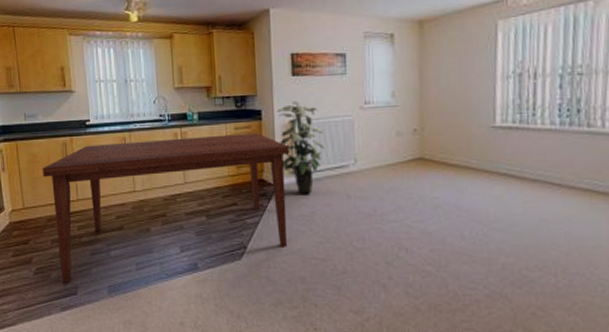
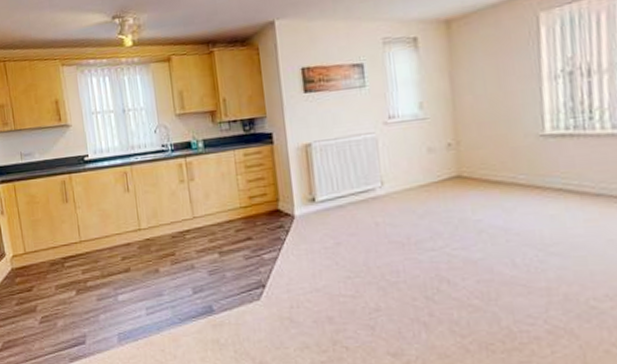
dining table: present [42,133,289,284] -> none [41,158,310,333]
indoor plant: present [277,101,324,194] -> none [289,120,345,224]

